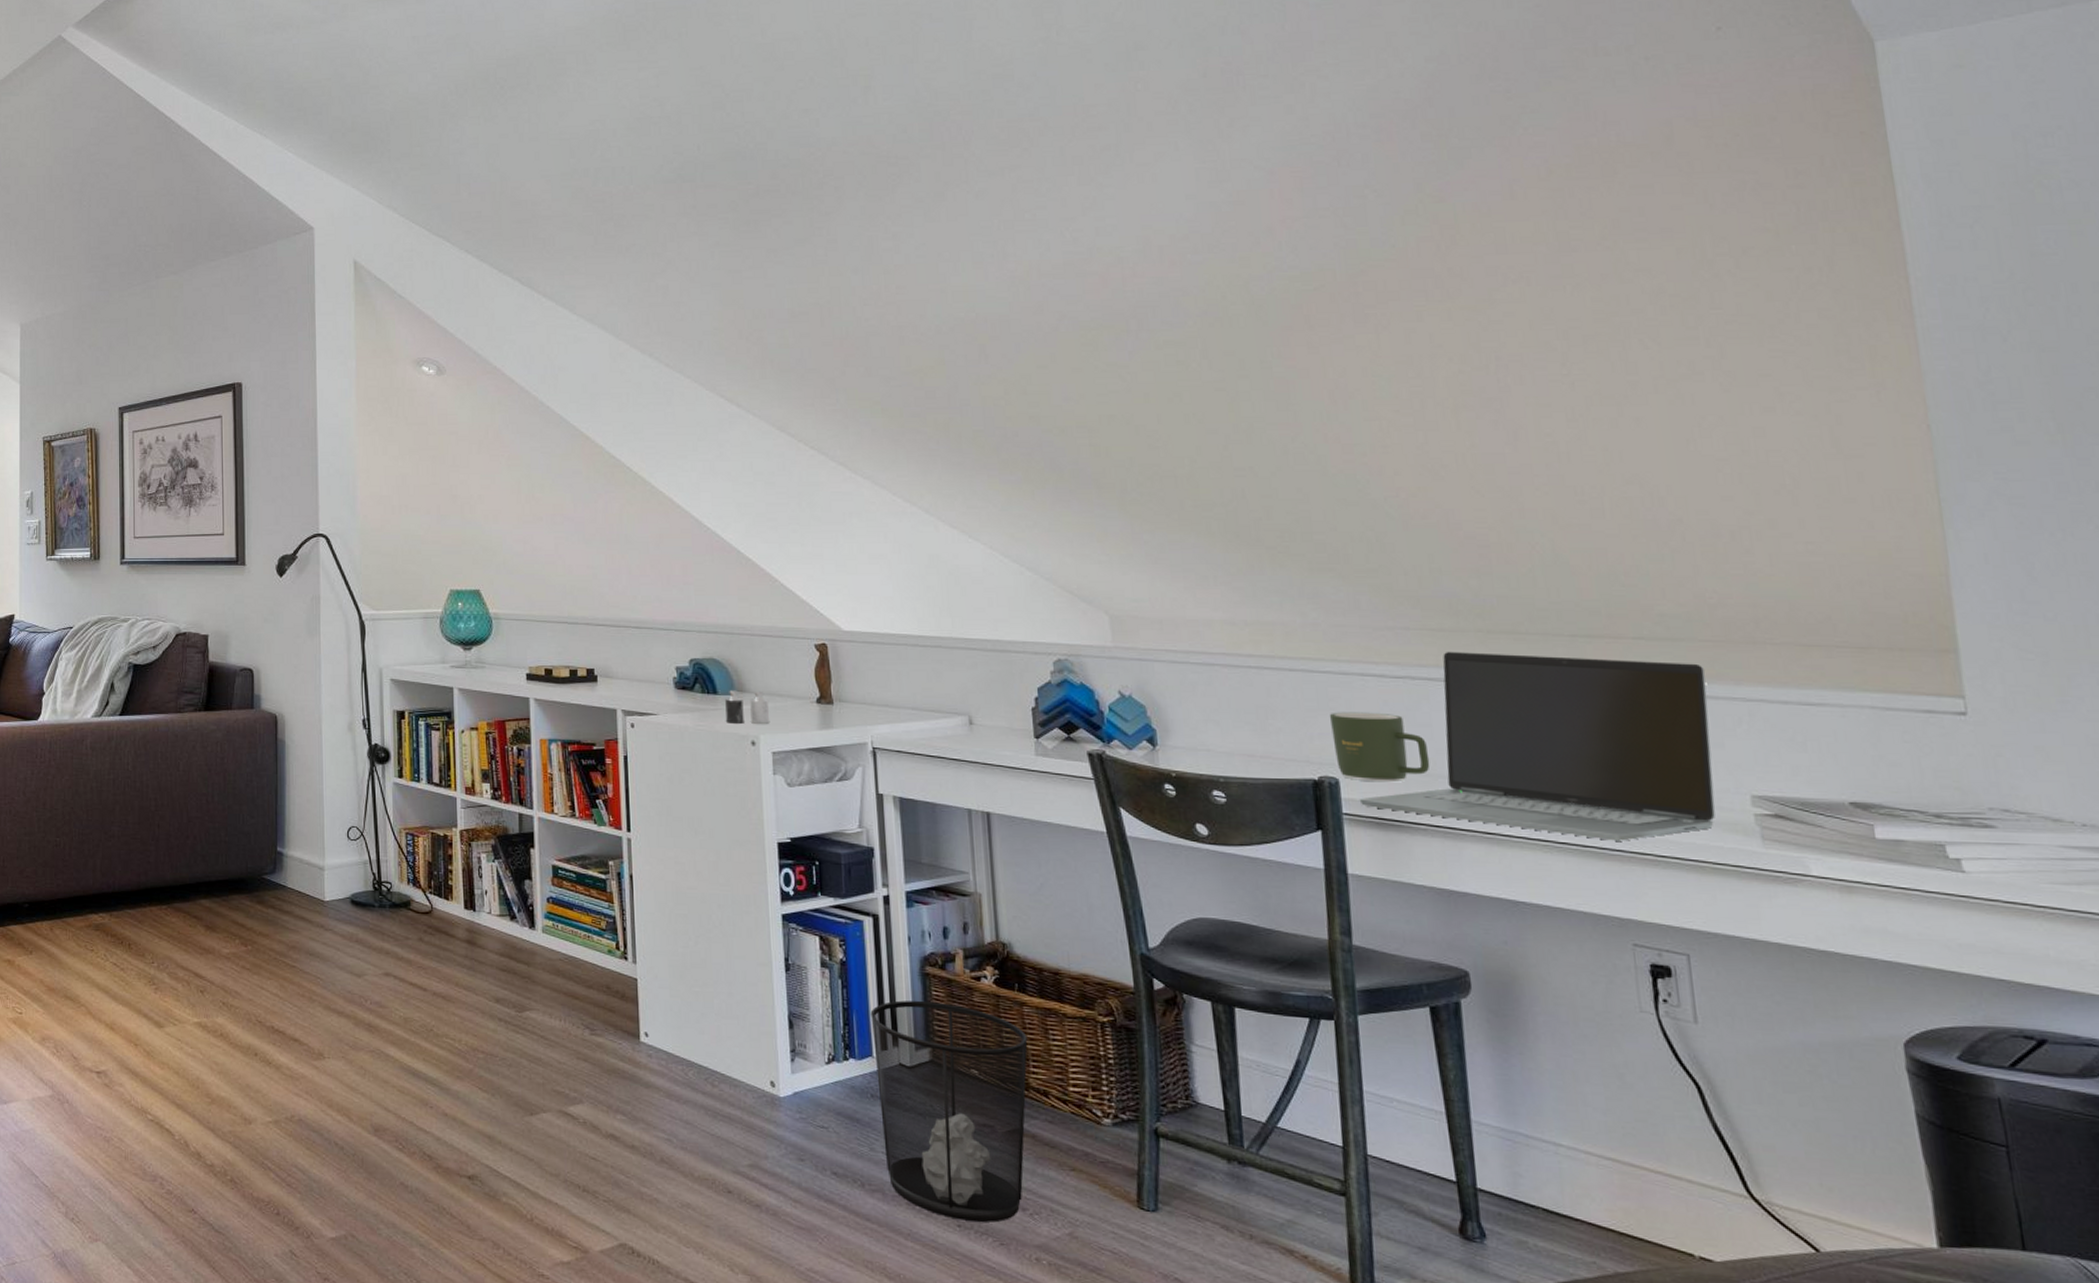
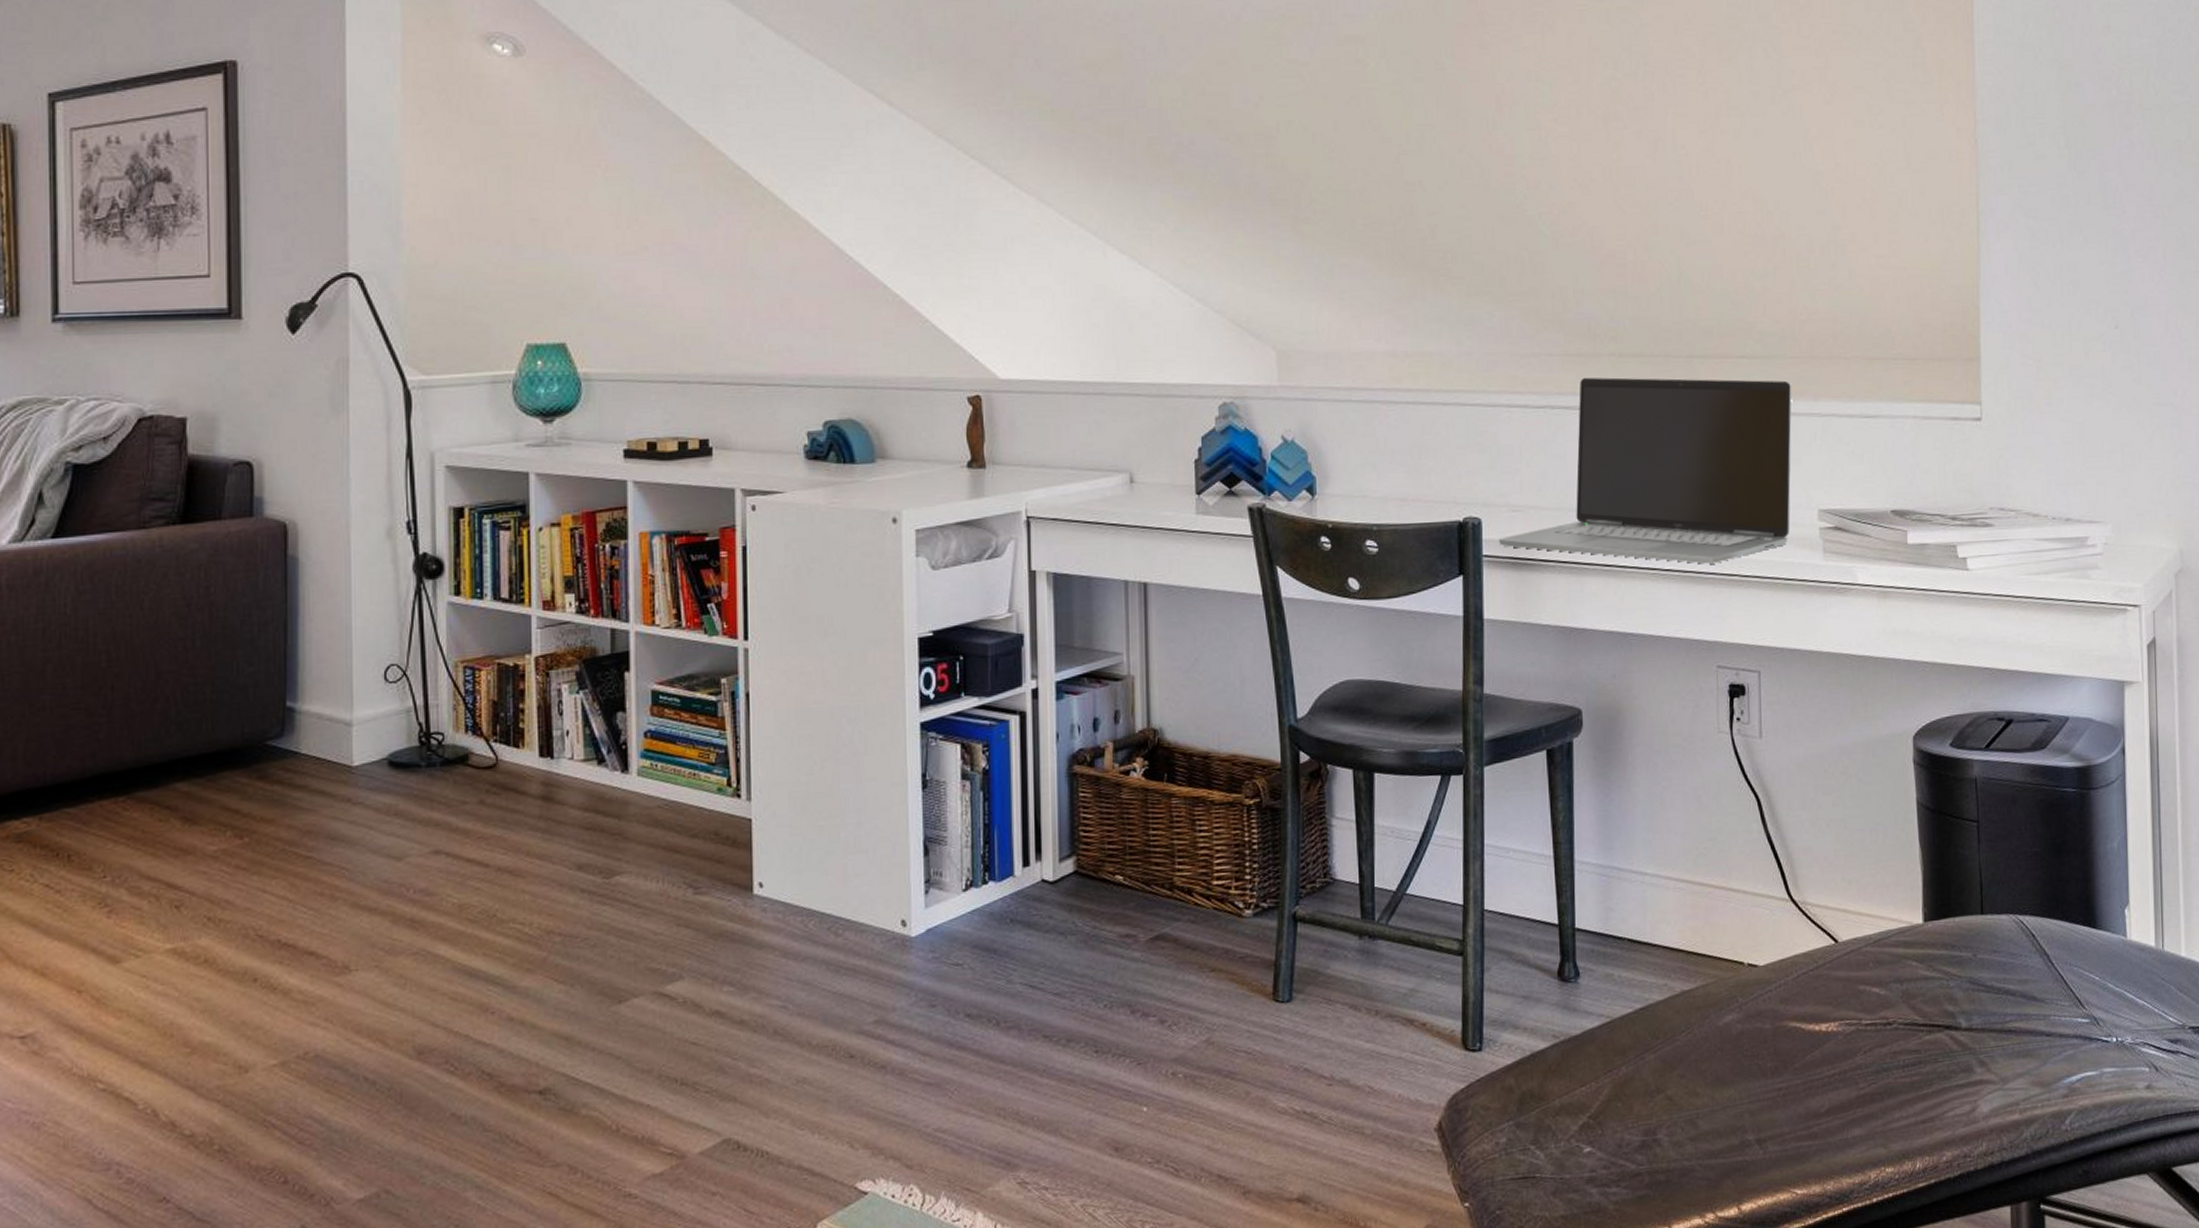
candle: present [725,690,769,725] -> none [864,456,913,499]
waste bin: present [870,1000,1028,1223] -> none [1013,804,1174,1045]
mug: present [1329,712,1430,783] -> none [1476,446,1562,520]

